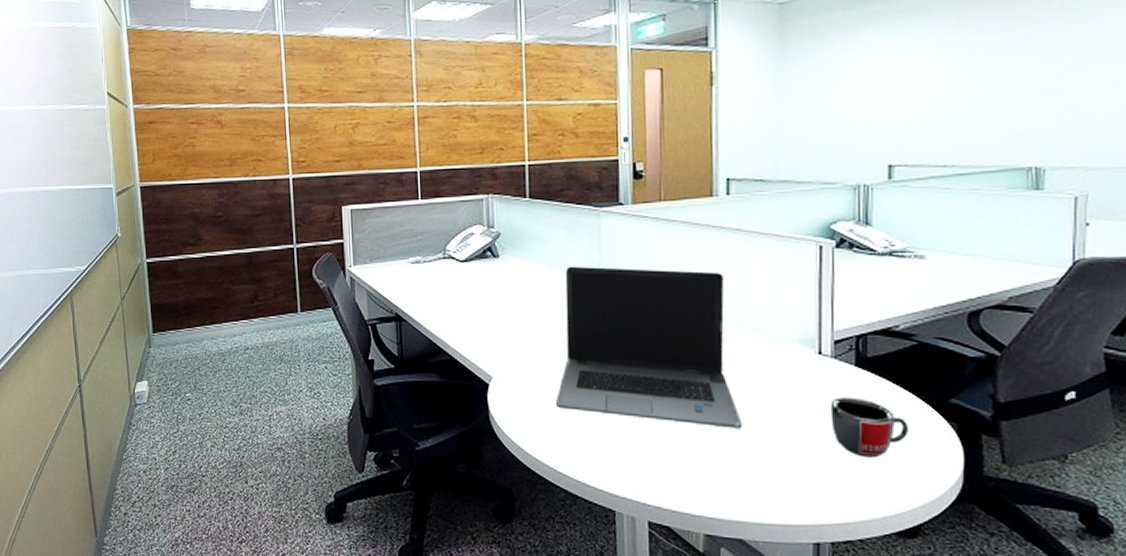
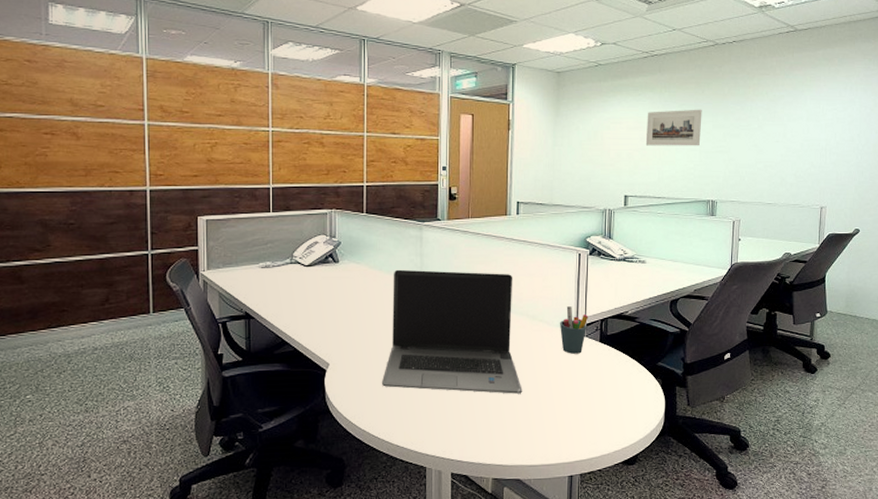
pen holder: none [793,316,837,381] -> present [559,306,589,354]
mug: present [830,397,910,458] -> none [582,365,633,409]
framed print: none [920,35,1015,94] -> present [645,109,702,146]

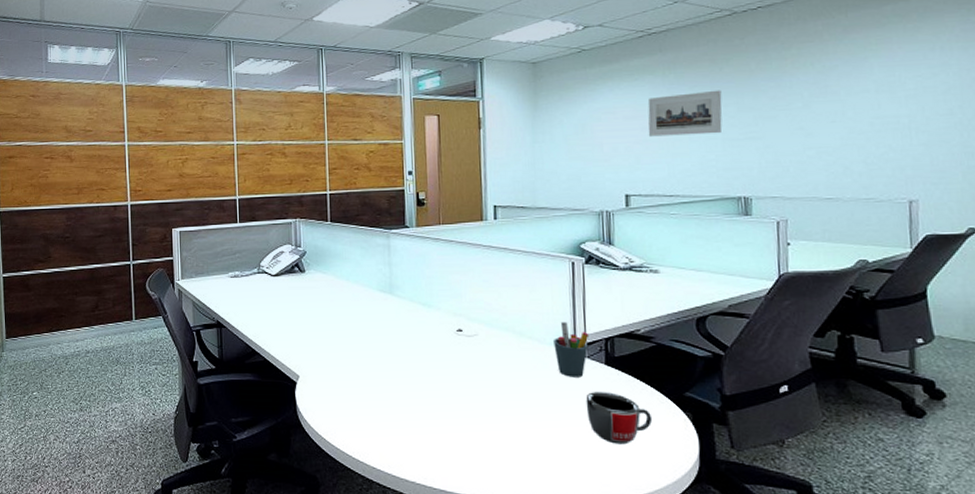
laptop computer: present [382,269,522,394] -> none [354,279,513,420]
mug: none [582,365,633,409] -> present [586,392,653,445]

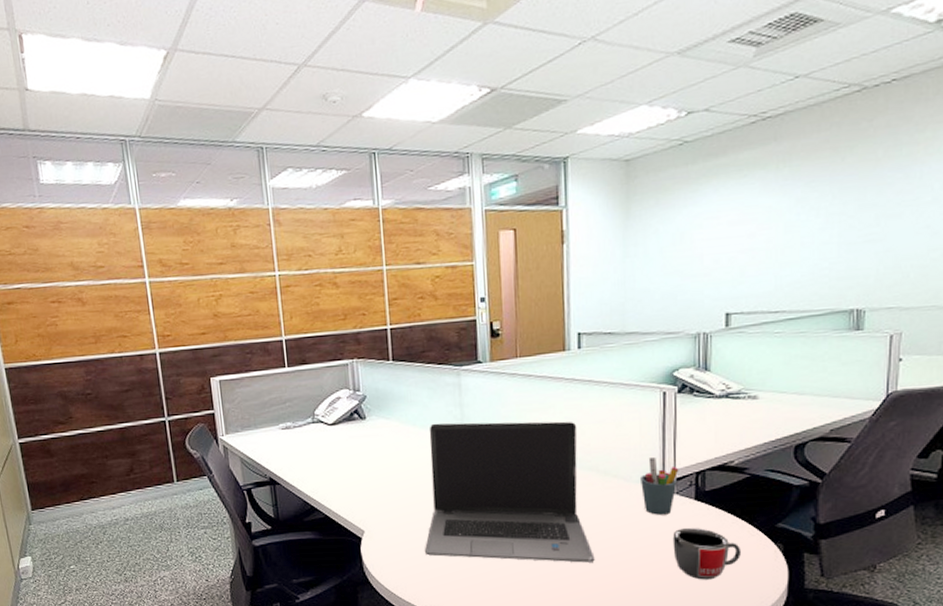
laptop computer: none [354,279,513,420] -> present [425,421,595,563]
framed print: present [647,90,722,137] -> none [755,184,842,244]

